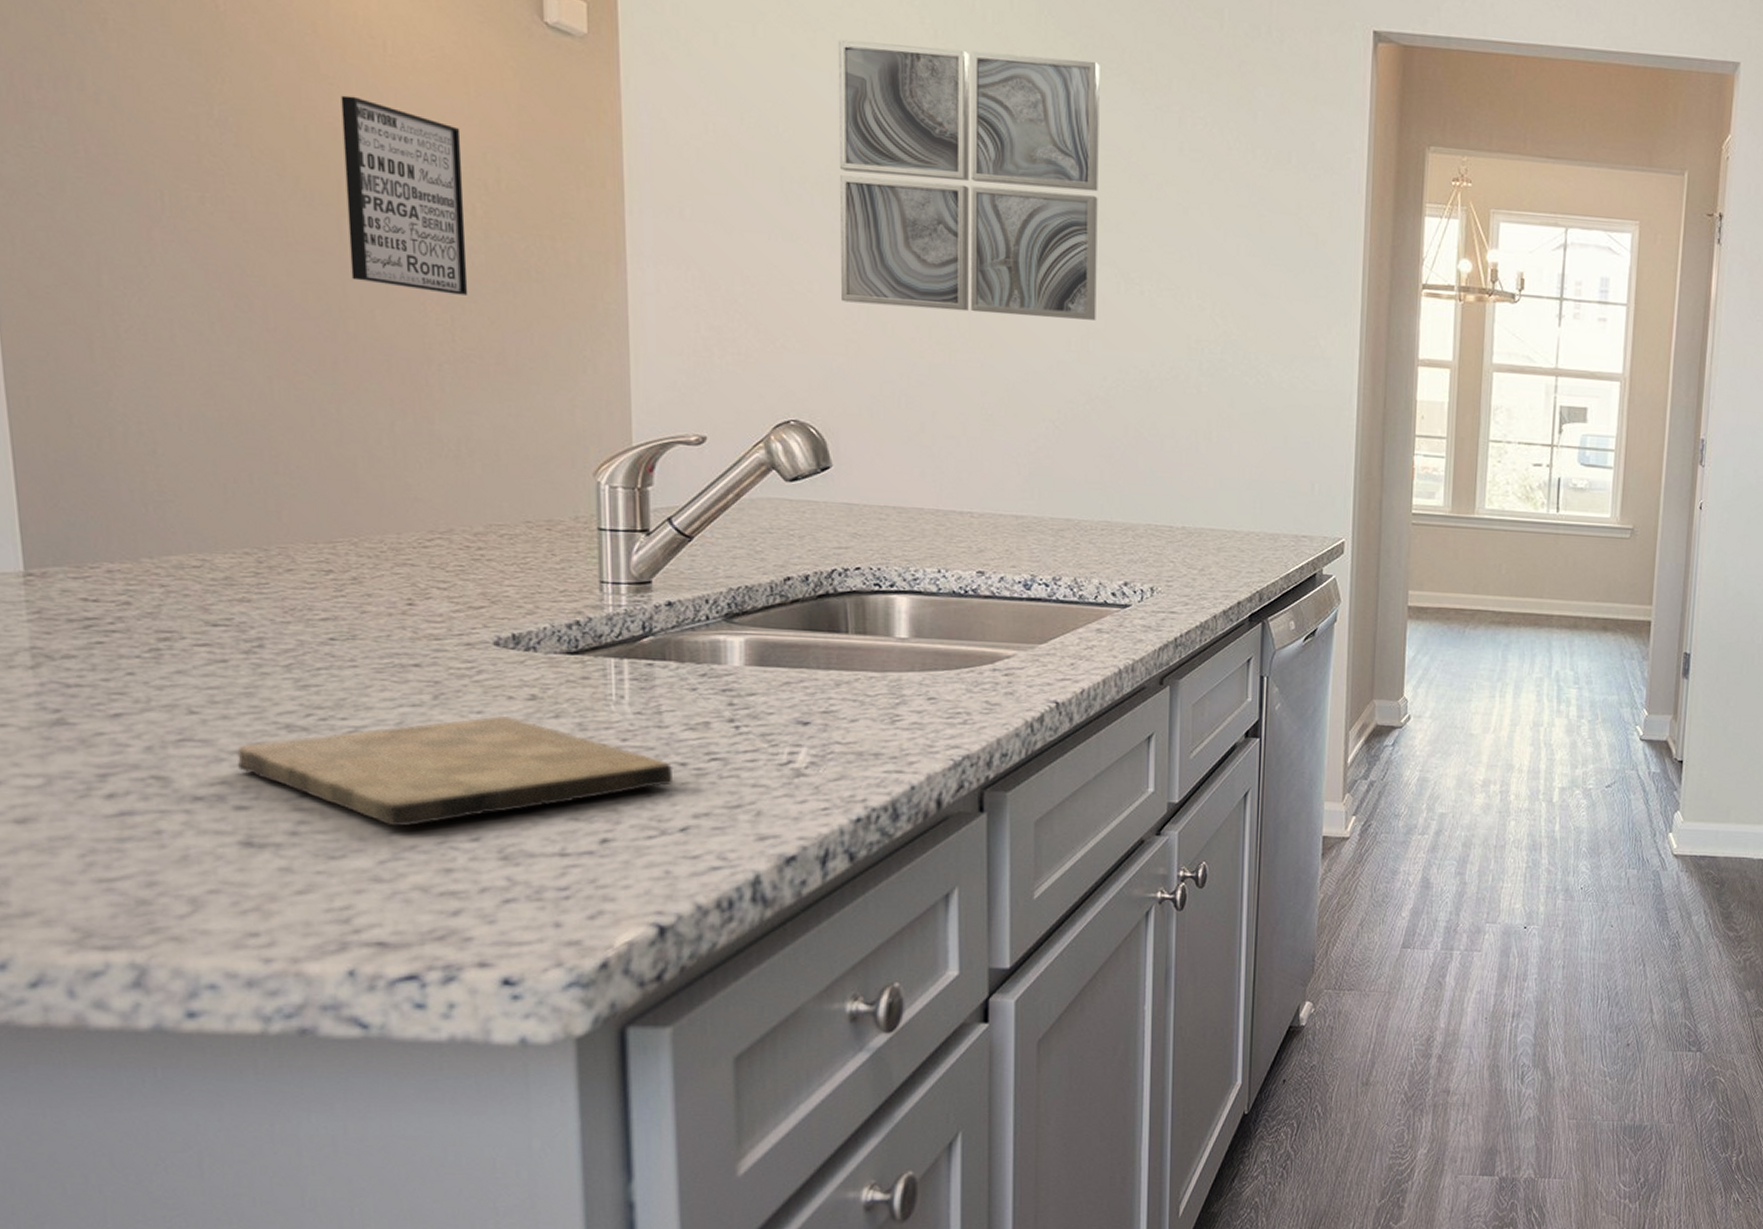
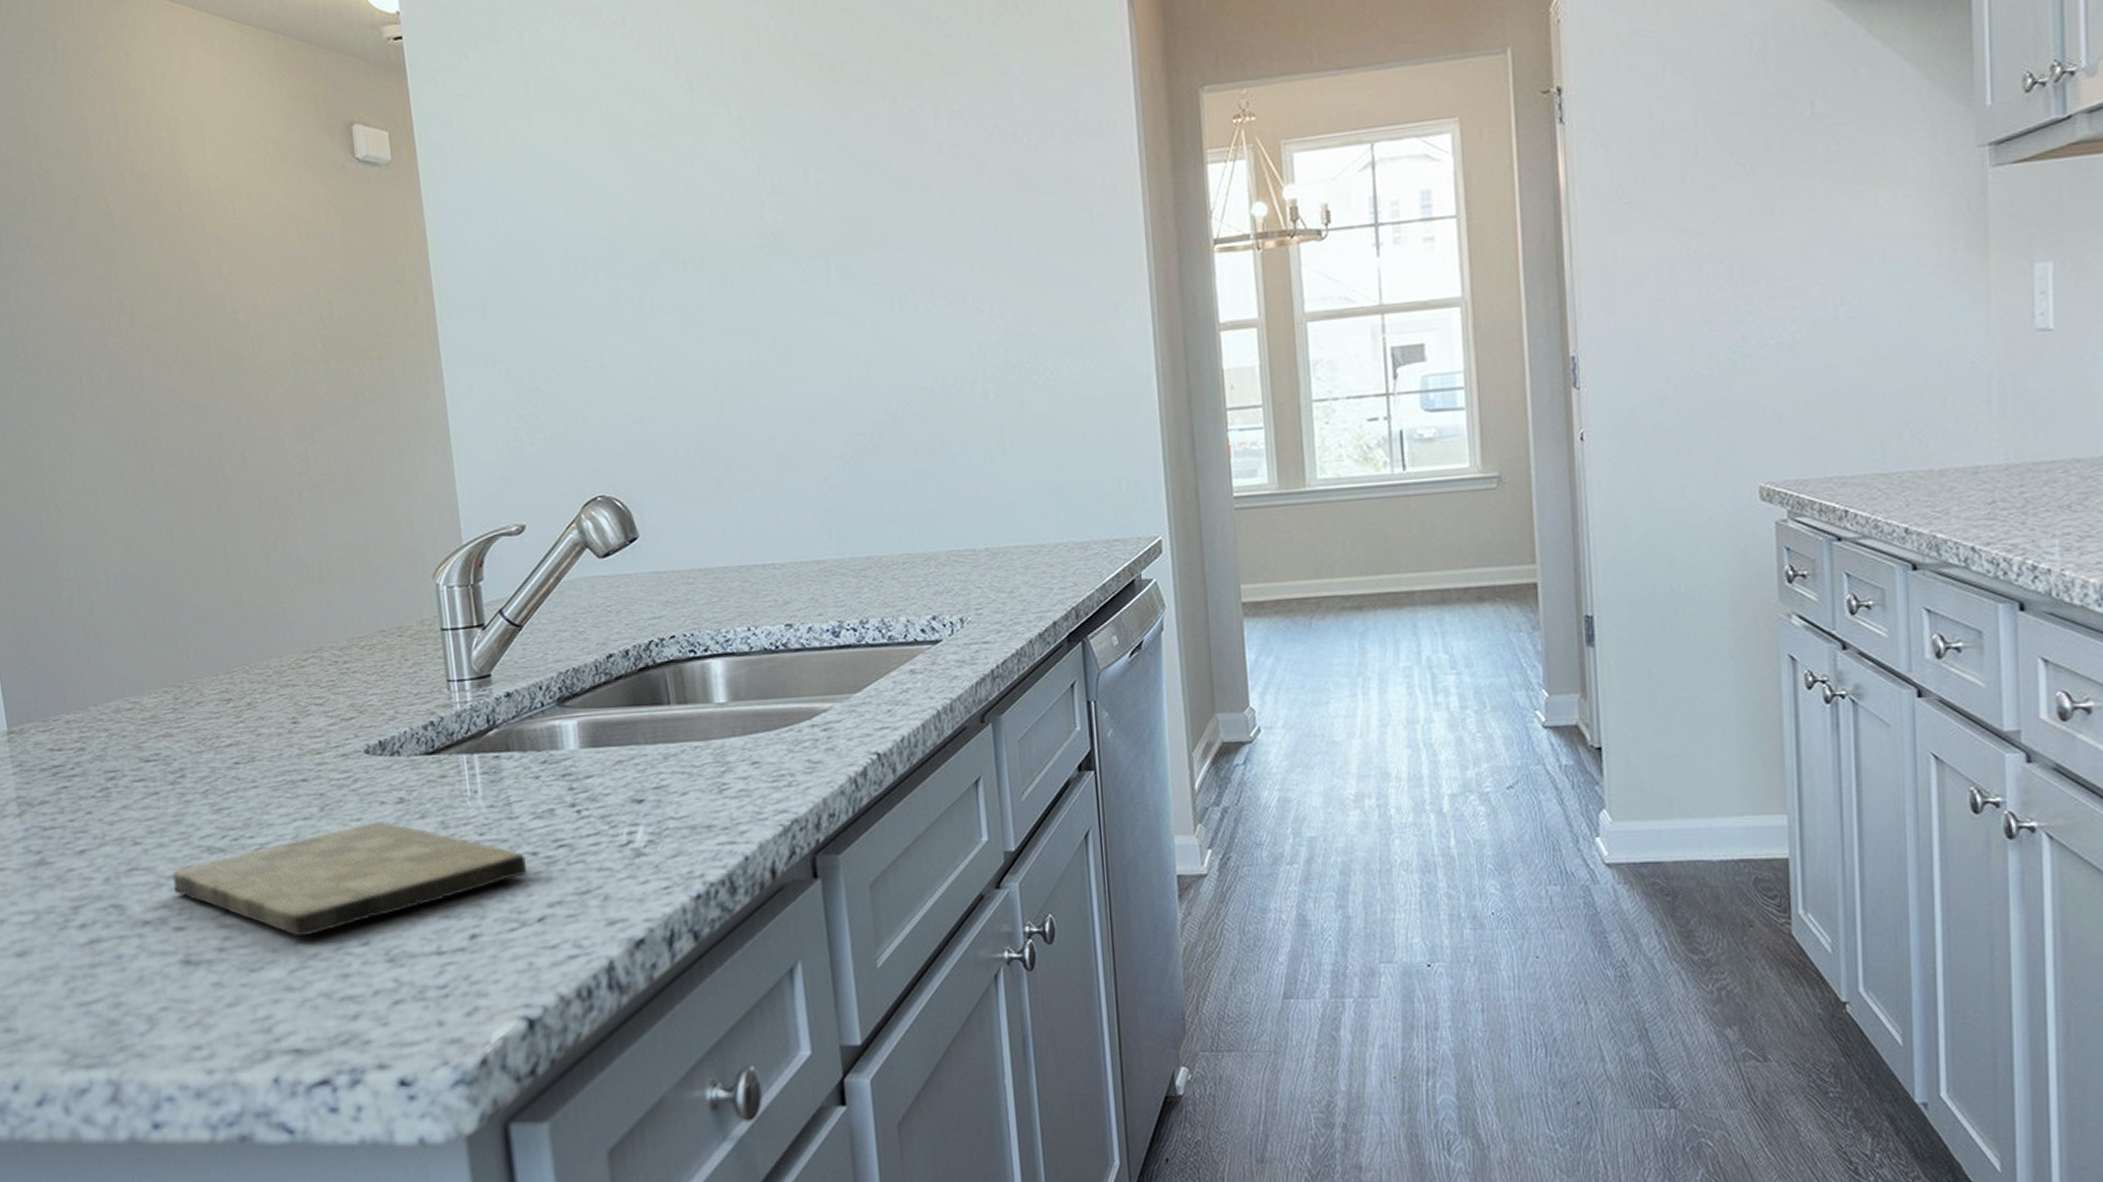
wall art: present [341,95,468,295] -> none [204,261,317,428]
wall art: present [839,39,1100,320] -> none [605,77,874,370]

